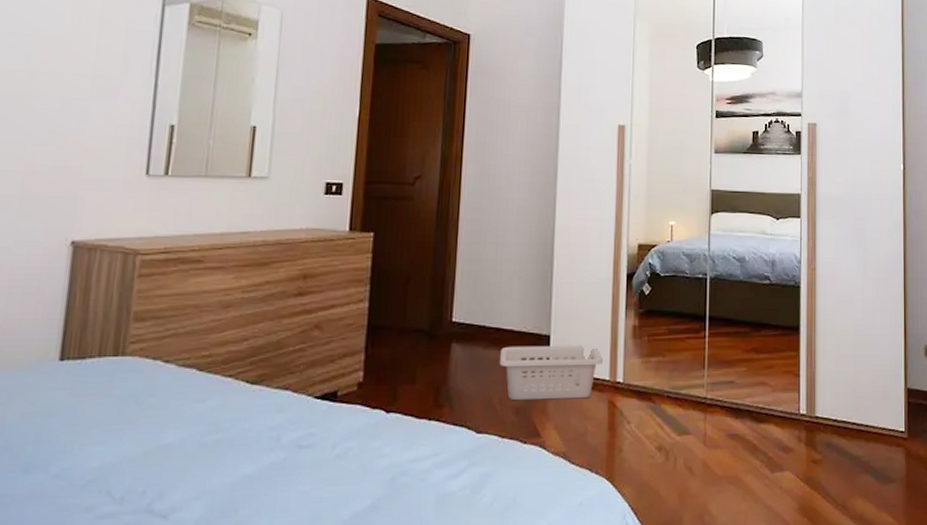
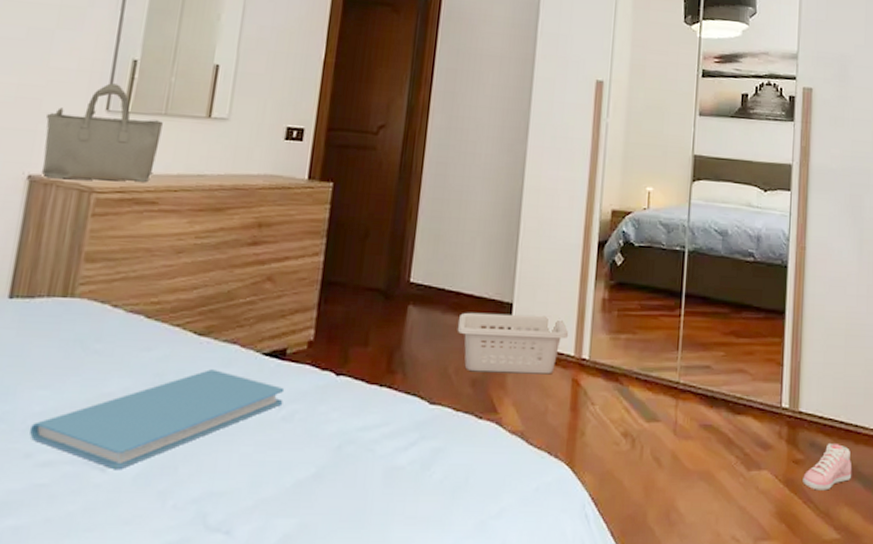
handbag: none [86,148,203,243] -> present [42,83,163,183]
book: none [88,415,338,517] -> present [29,369,285,470]
sneaker: none [821,442,865,486] -> present [803,442,852,491]

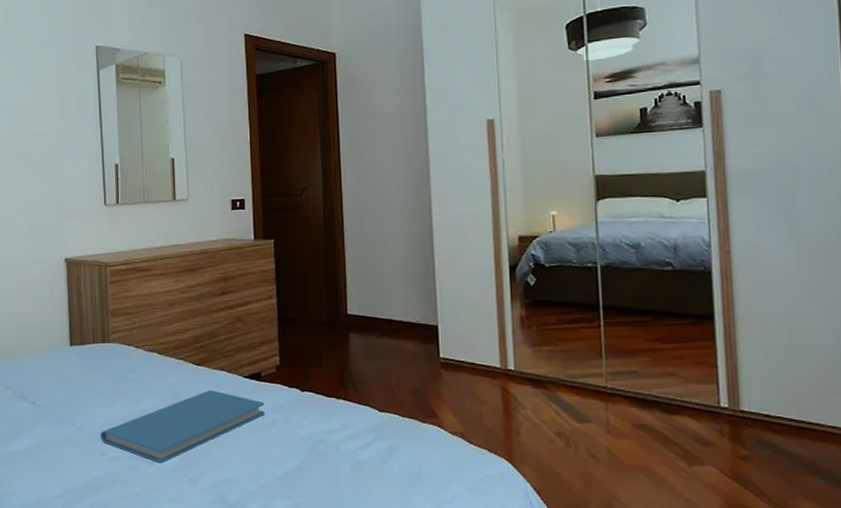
handbag: present [42,83,163,183] -> none [68,184,144,259]
laundry basket: present [457,312,568,375] -> none [392,334,492,385]
sneaker: present [803,442,852,491] -> none [752,439,810,485]

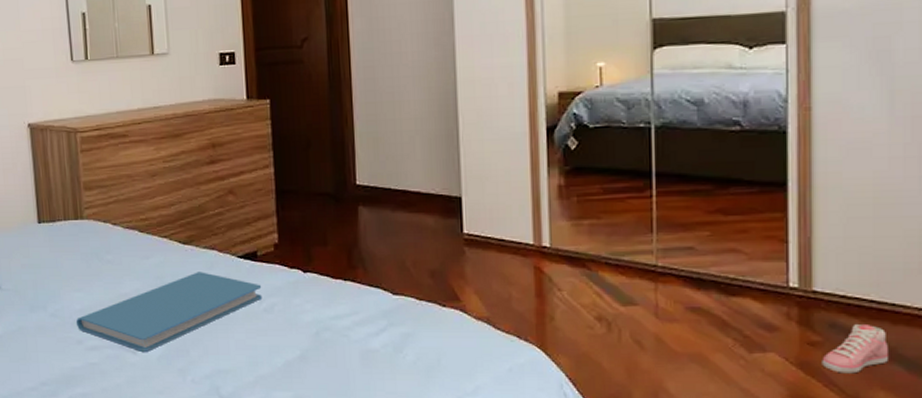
sneaker: none [752,439,810,485] -> present [822,323,890,374]

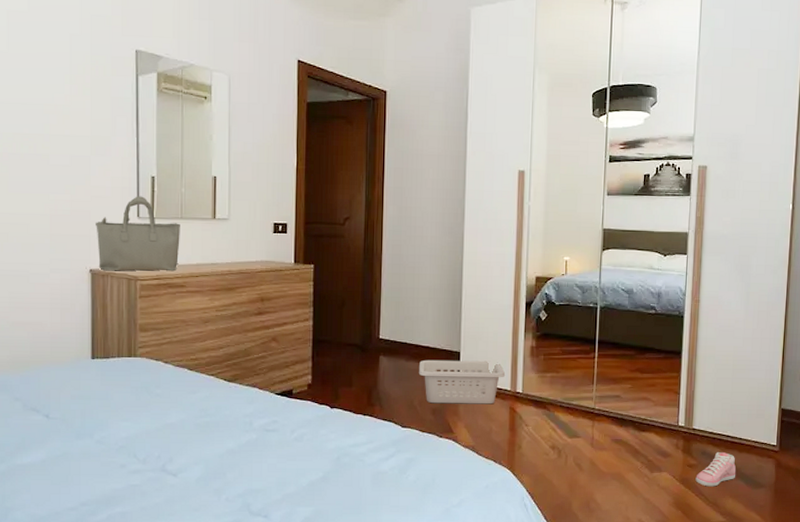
handbag: none [29,36,118,125] -> present [96,196,180,272]
book: present [75,272,262,353] -> none [121,406,294,475]
laundry basket: none [408,206,524,264] -> present [418,359,505,404]

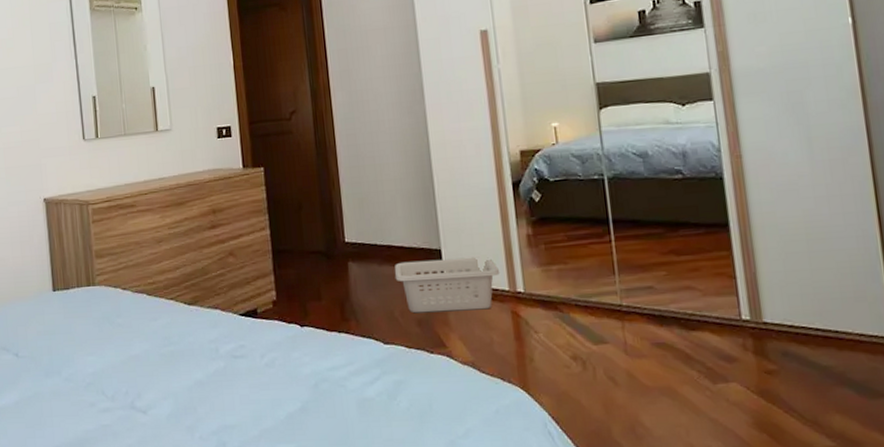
handbag: present [96,196,180,272] -> none [45,117,126,199]
sneaker: present [695,451,736,487] -> none [779,351,840,400]

